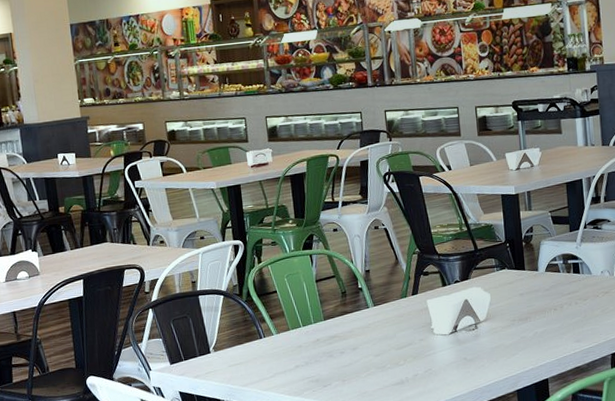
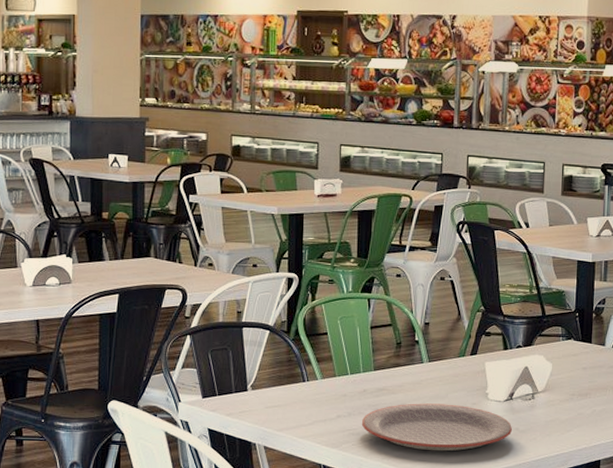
plate: none [319,343,460,389] -> present [361,403,512,452]

